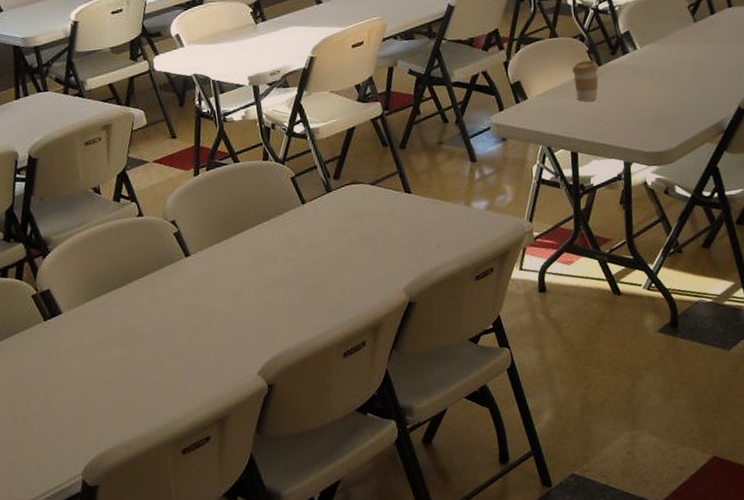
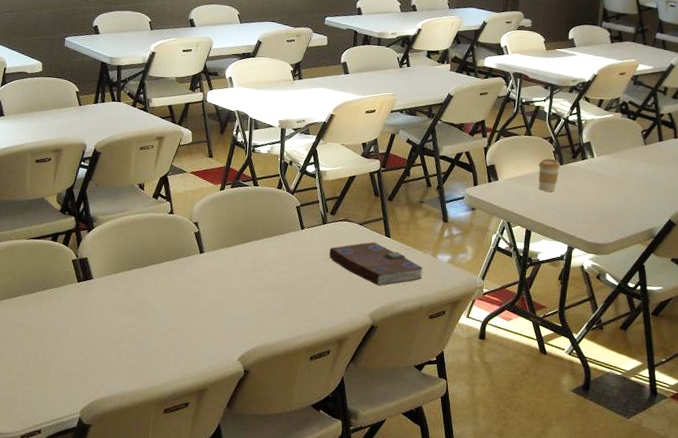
book: none [341,202,461,254] -> present [329,242,425,286]

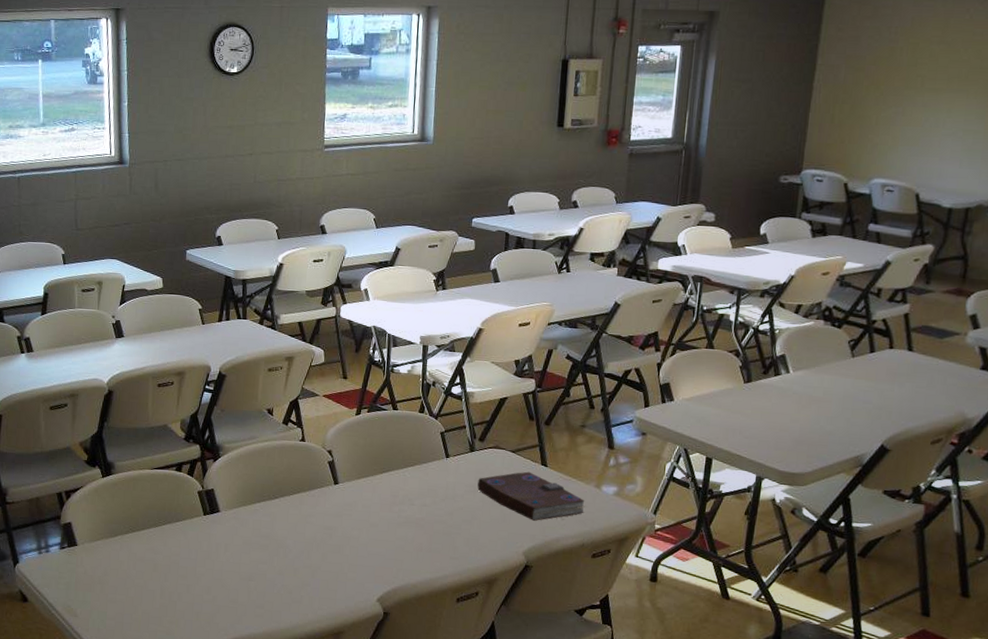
coffee cup: present [538,158,561,192] -> none [721,374,749,413]

